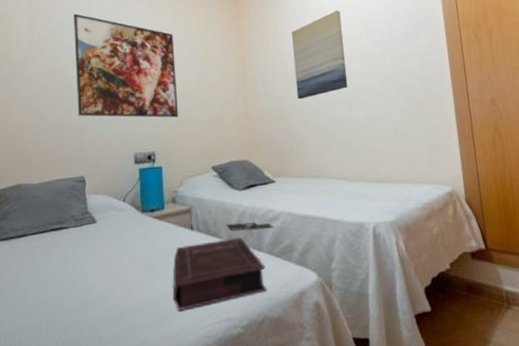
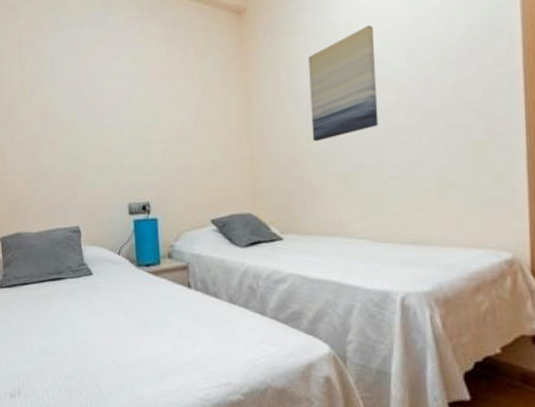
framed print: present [73,13,178,118] -> none [62,48,174,164]
book: present [172,222,274,312] -> none [169,283,281,371]

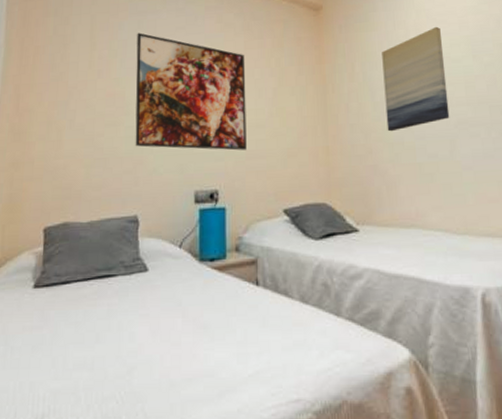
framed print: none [62,48,174,164] -> present [135,32,247,151]

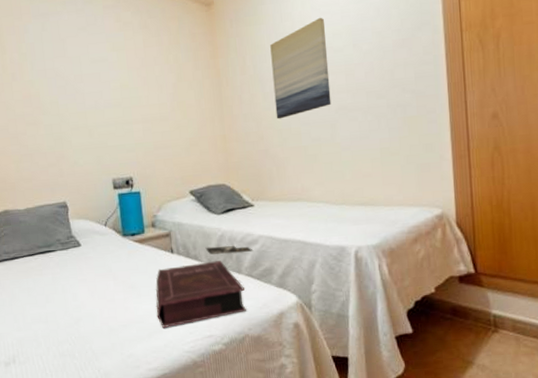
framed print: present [135,32,247,151] -> none [42,35,154,143]
book: none [231,279,357,386] -> present [156,246,254,329]

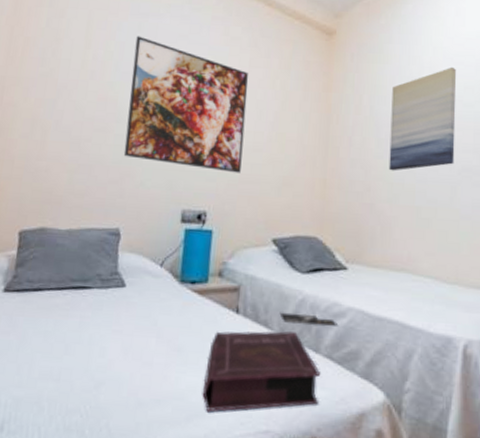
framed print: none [42,35,154,143] -> present [123,36,249,173]

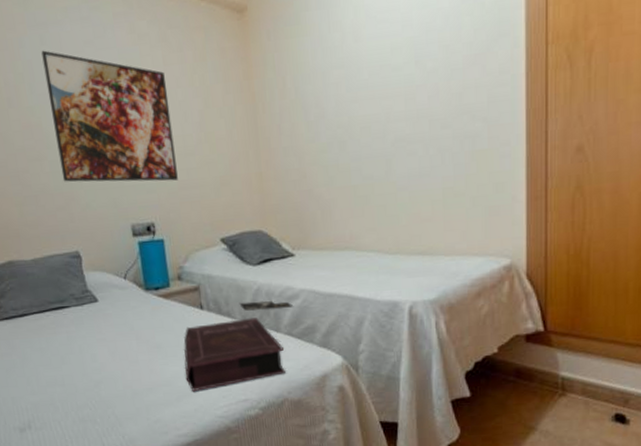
wall art: present [388,66,457,171] -> none [315,26,387,154]

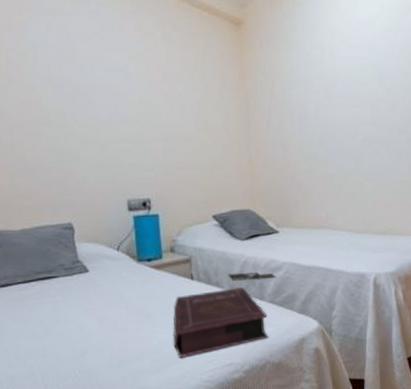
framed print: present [41,50,178,183] -> none [47,35,175,162]

